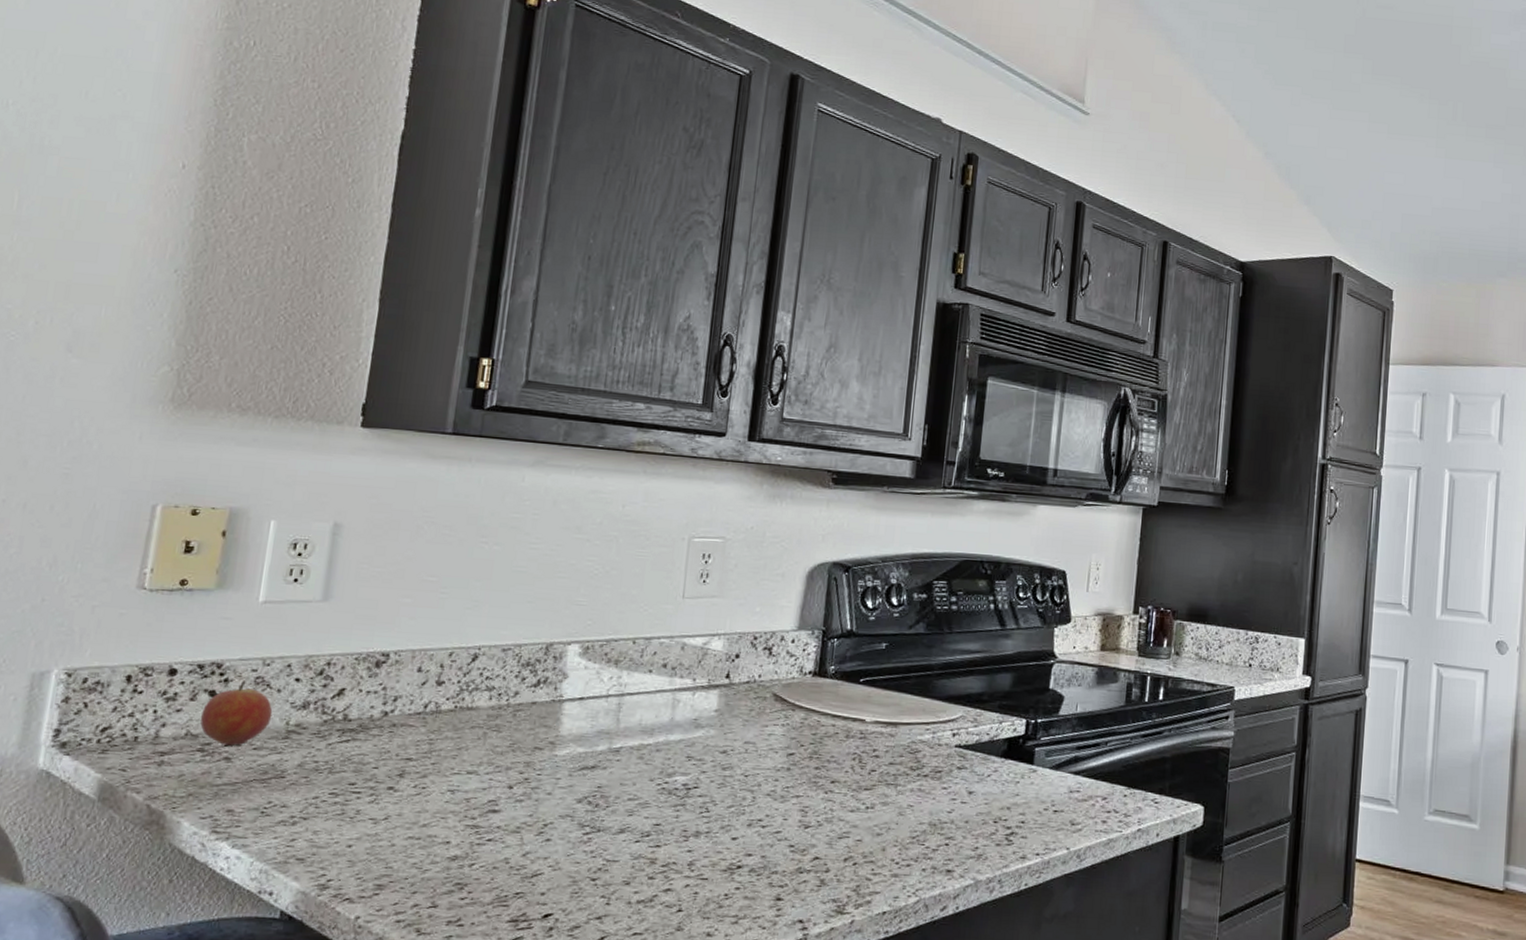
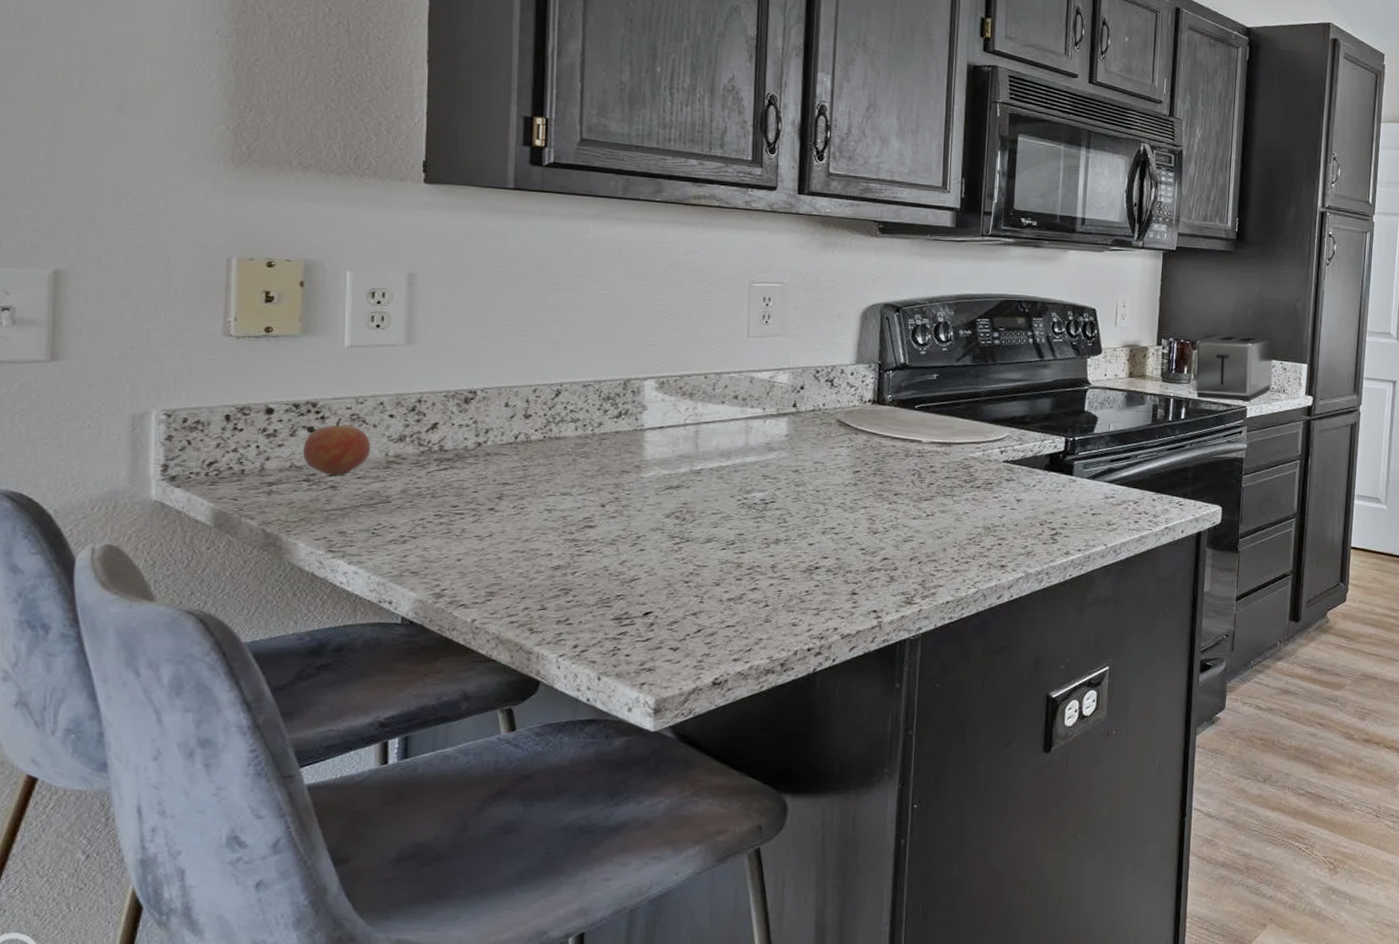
toaster: none [1175,601,1266,682] -> present [1194,333,1273,402]

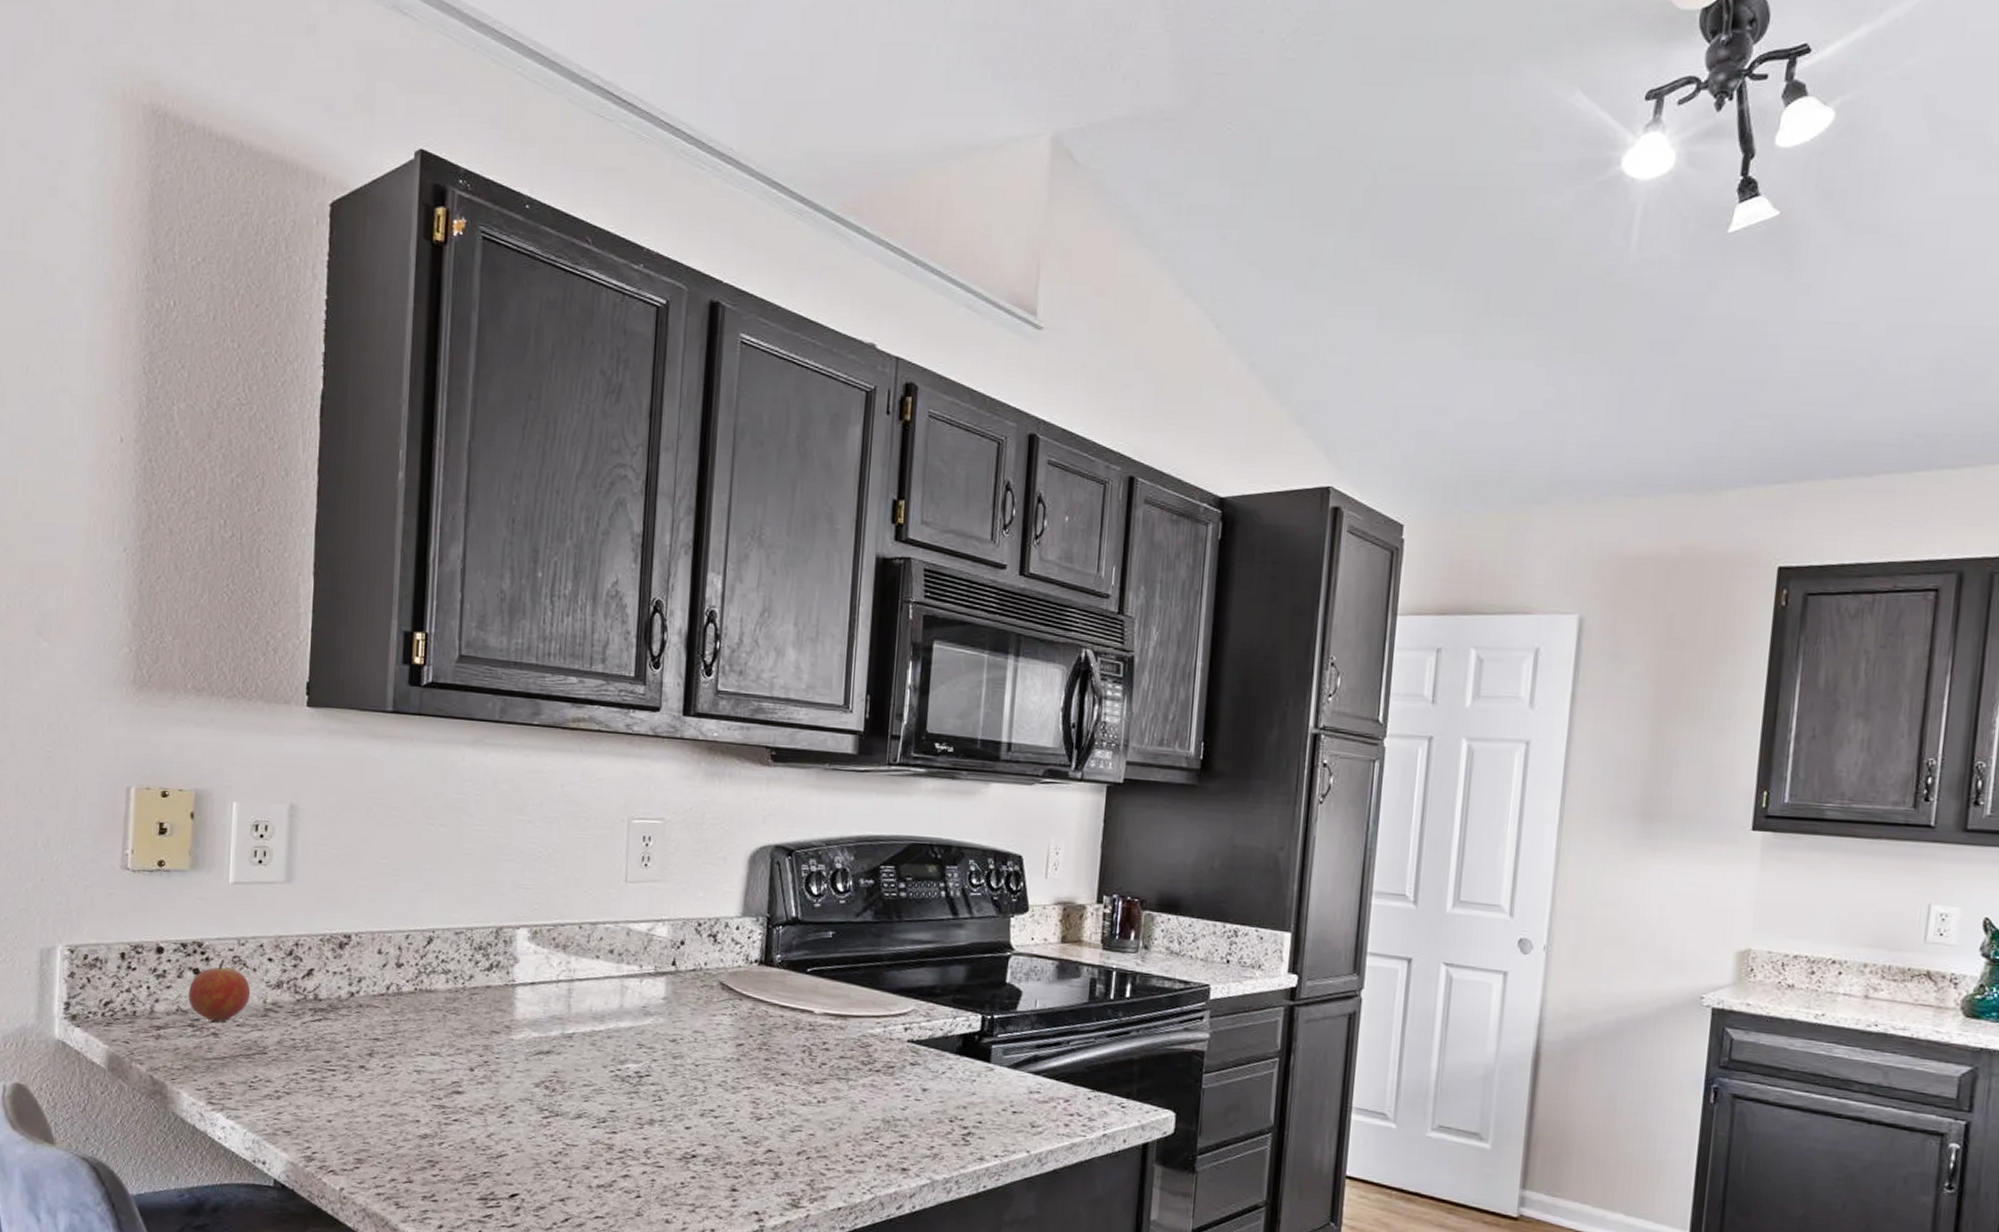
toaster: present [1194,333,1273,402] -> none [1143,890,1247,979]

